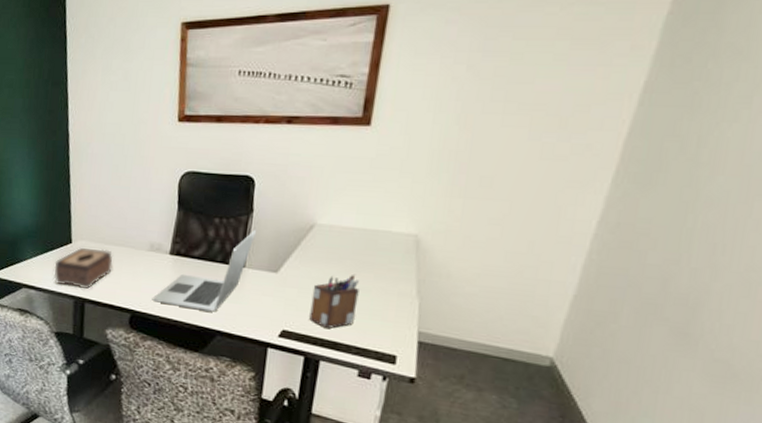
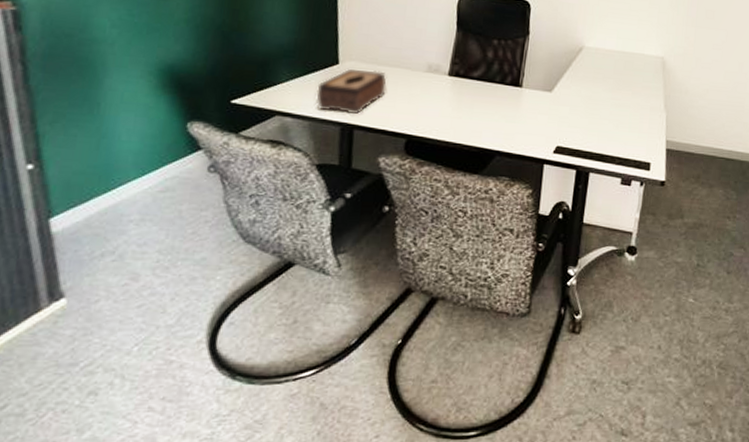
laptop: present [152,229,256,312] -> none [429,51,532,133]
desk organizer: present [309,274,359,329] -> none [580,91,620,143]

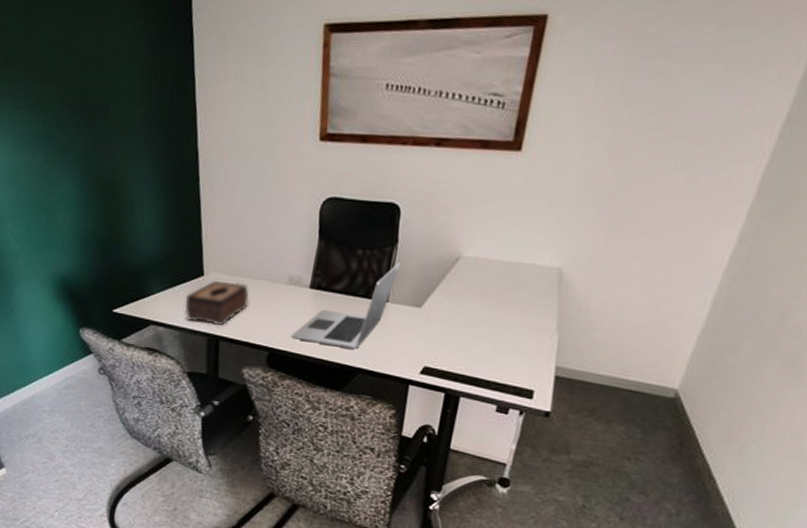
laptop: none [429,51,532,133] -> present [291,261,400,349]

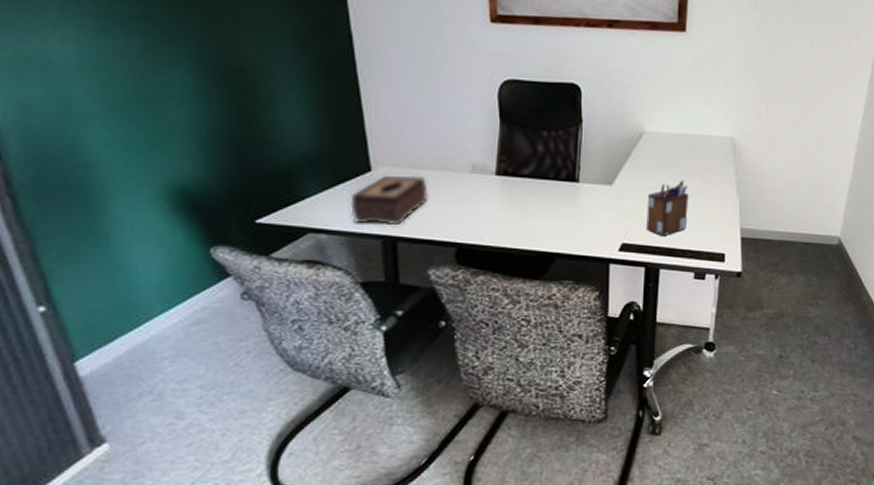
laptop: present [291,261,400,349] -> none [480,141,587,234]
desk organizer: none [451,308,502,365] -> present [646,179,689,237]

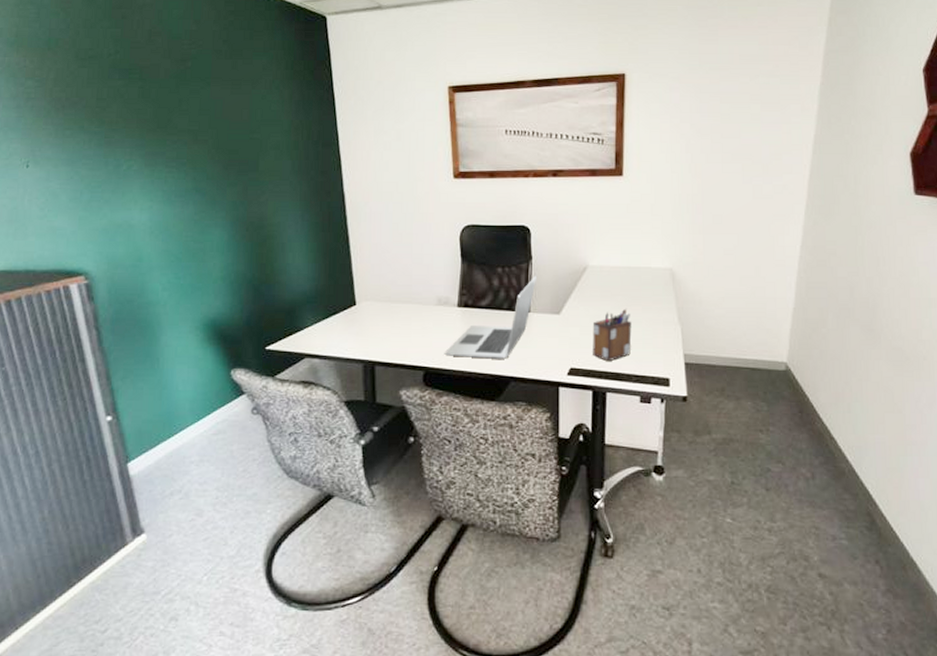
tissue box: present [350,175,428,226] -> none [339,308,401,352]
laptop: none [480,141,587,234] -> present [444,275,536,359]

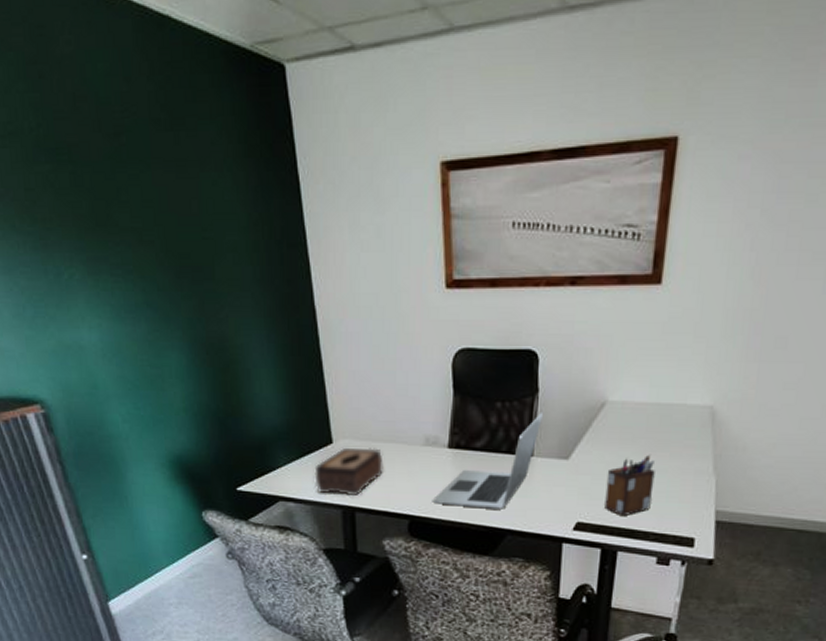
tissue box: none [339,308,401,352] -> present [314,447,383,497]

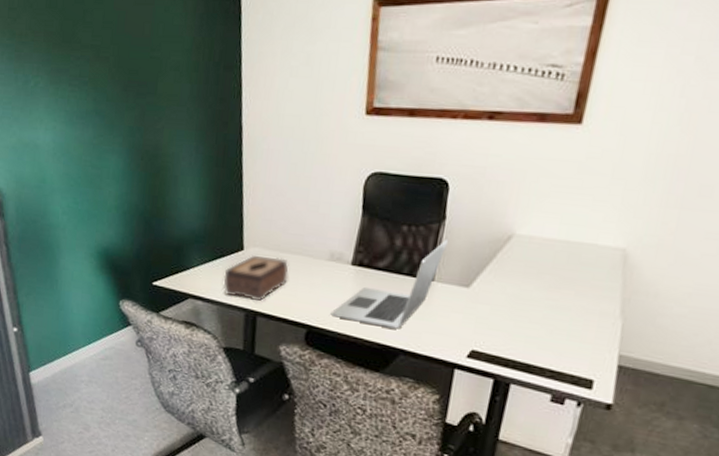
desk organizer: present [604,454,655,517] -> none [501,290,558,350]

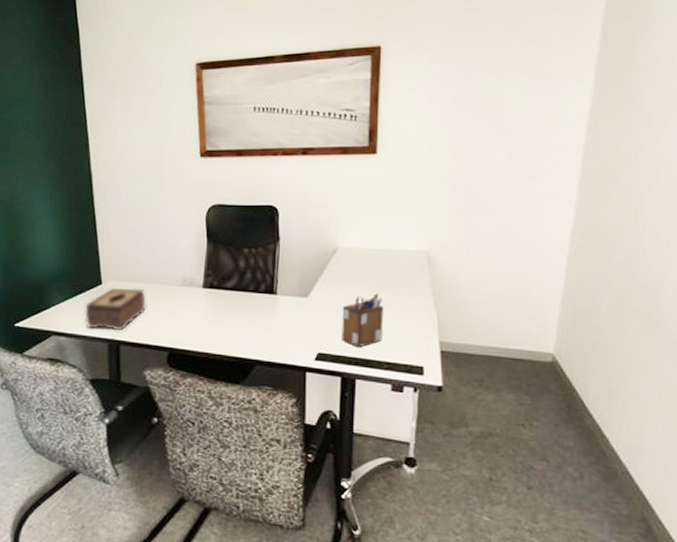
laptop: present [330,238,448,329] -> none [189,256,284,342]
desk organizer: none [501,290,558,350] -> present [342,292,384,348]

